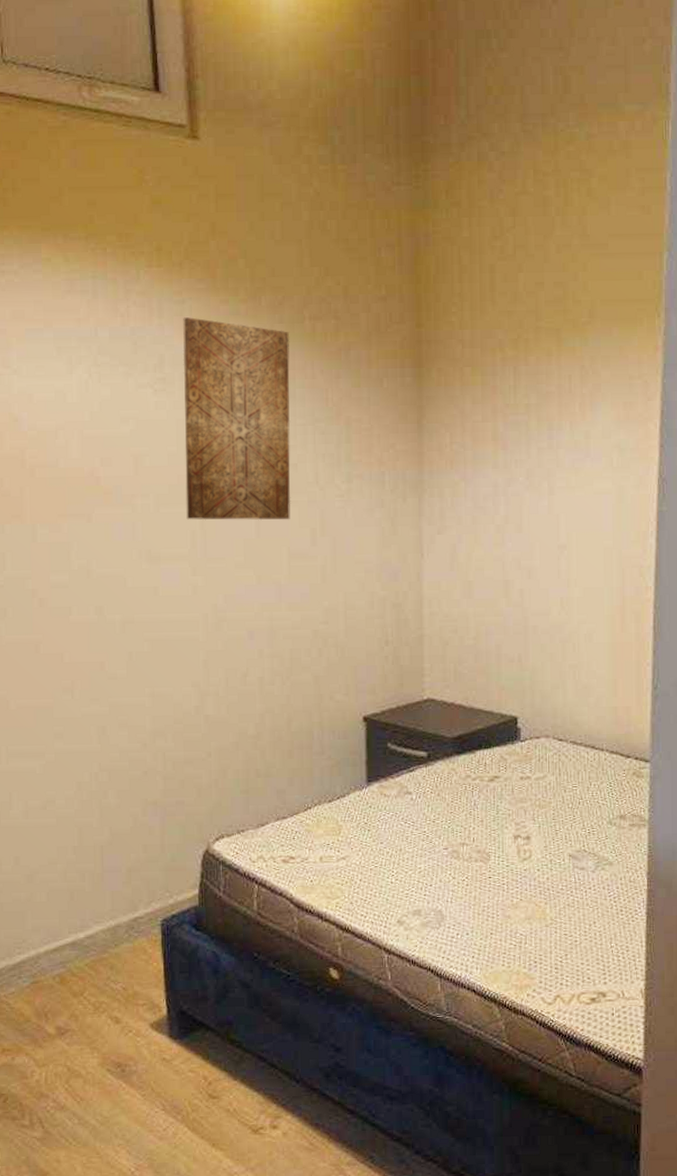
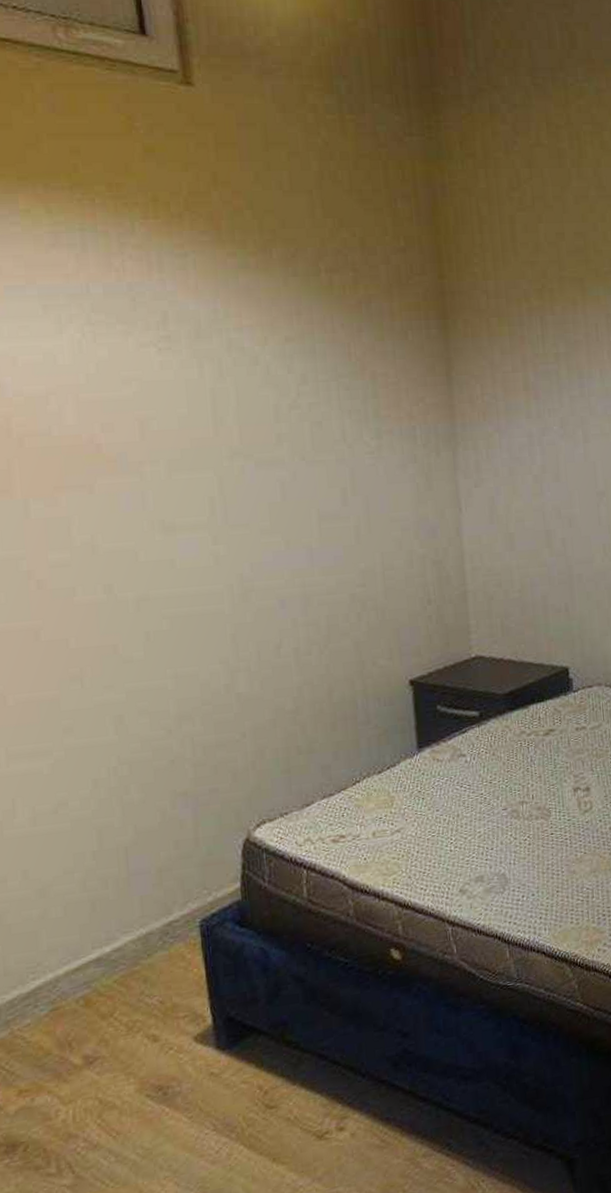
wall art: present [182,317,291,521] -> none [186,271,318,486]

